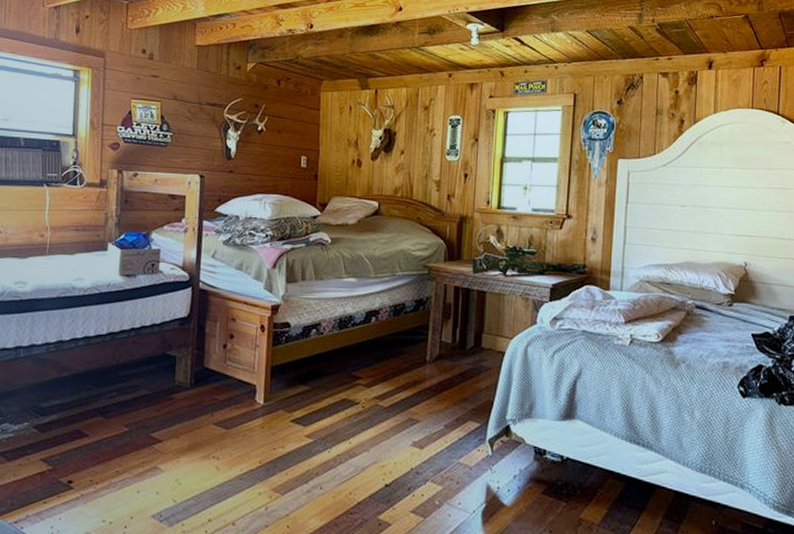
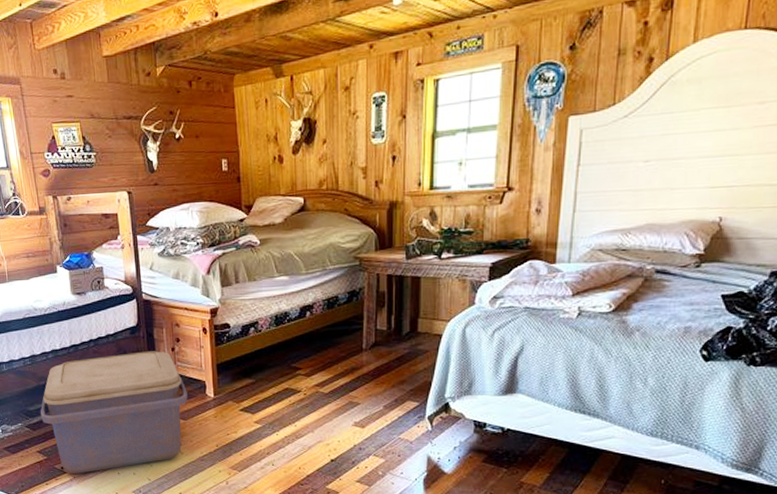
cooler: none [54,346,234,491] -> present [40,351,188,475]

